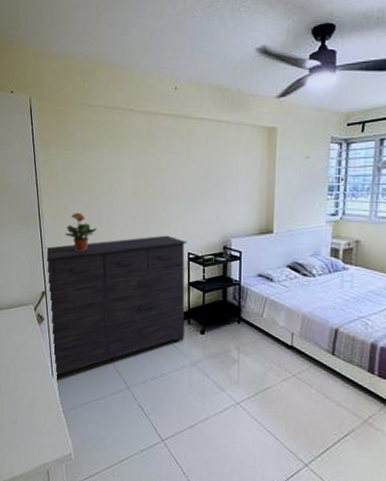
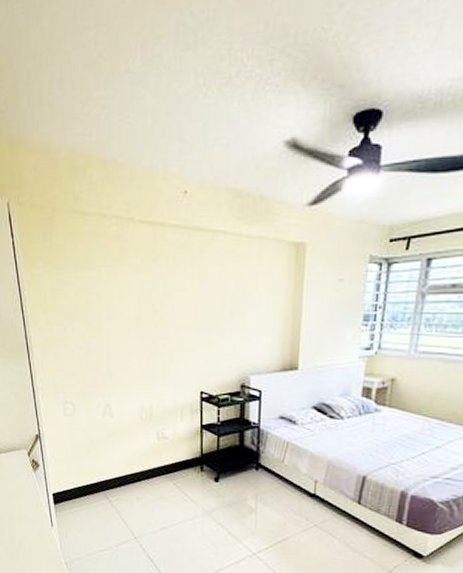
dresser: present [45,235,188,376] -> none [37,371,200,526]
potted plant: present [64,213,98,251] -> none [58,345,96,389]

